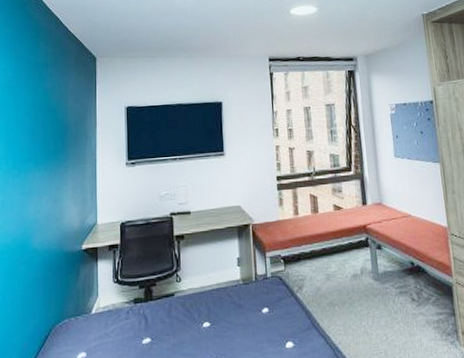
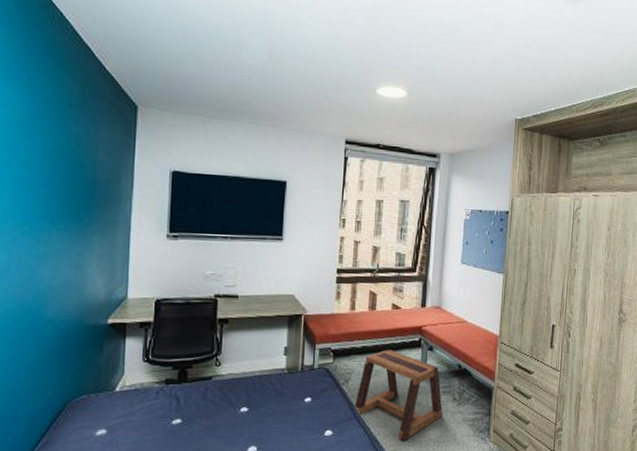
stool: none [311,251,404,350] -> present [353,349,443,441]

